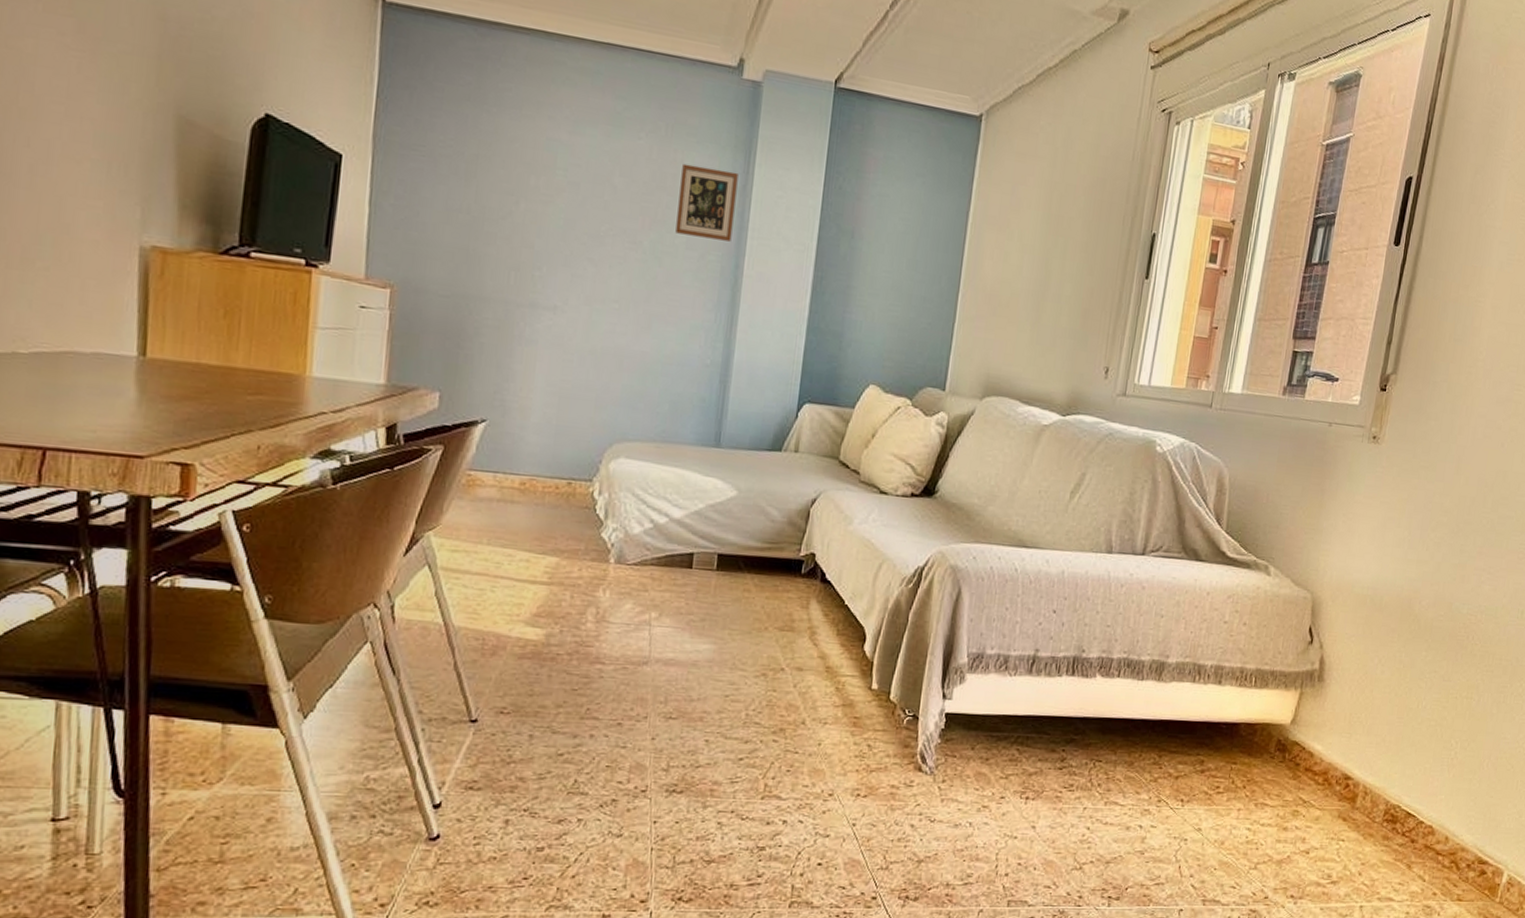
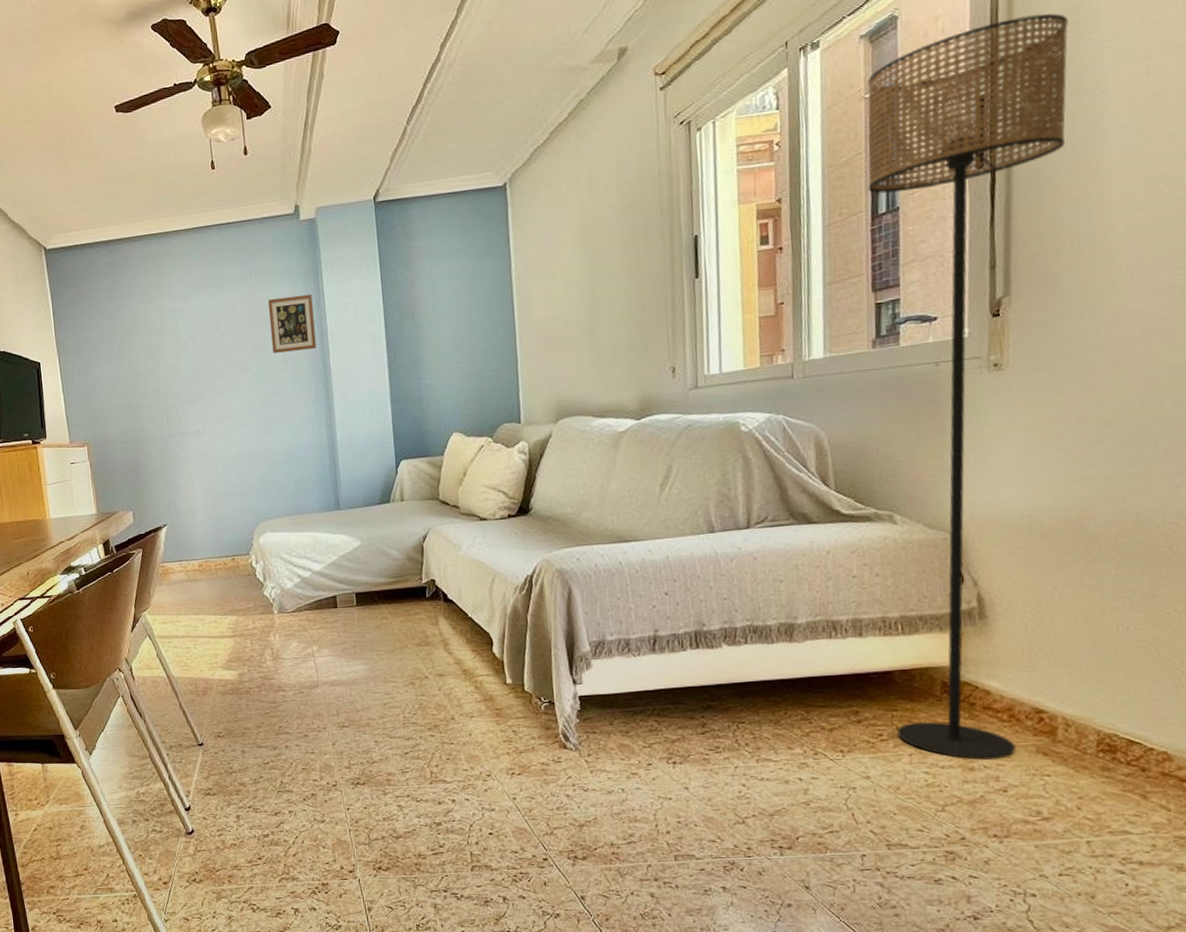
floor lamp: none [1232,110,1484,821] -> present [867,13,1068,760]

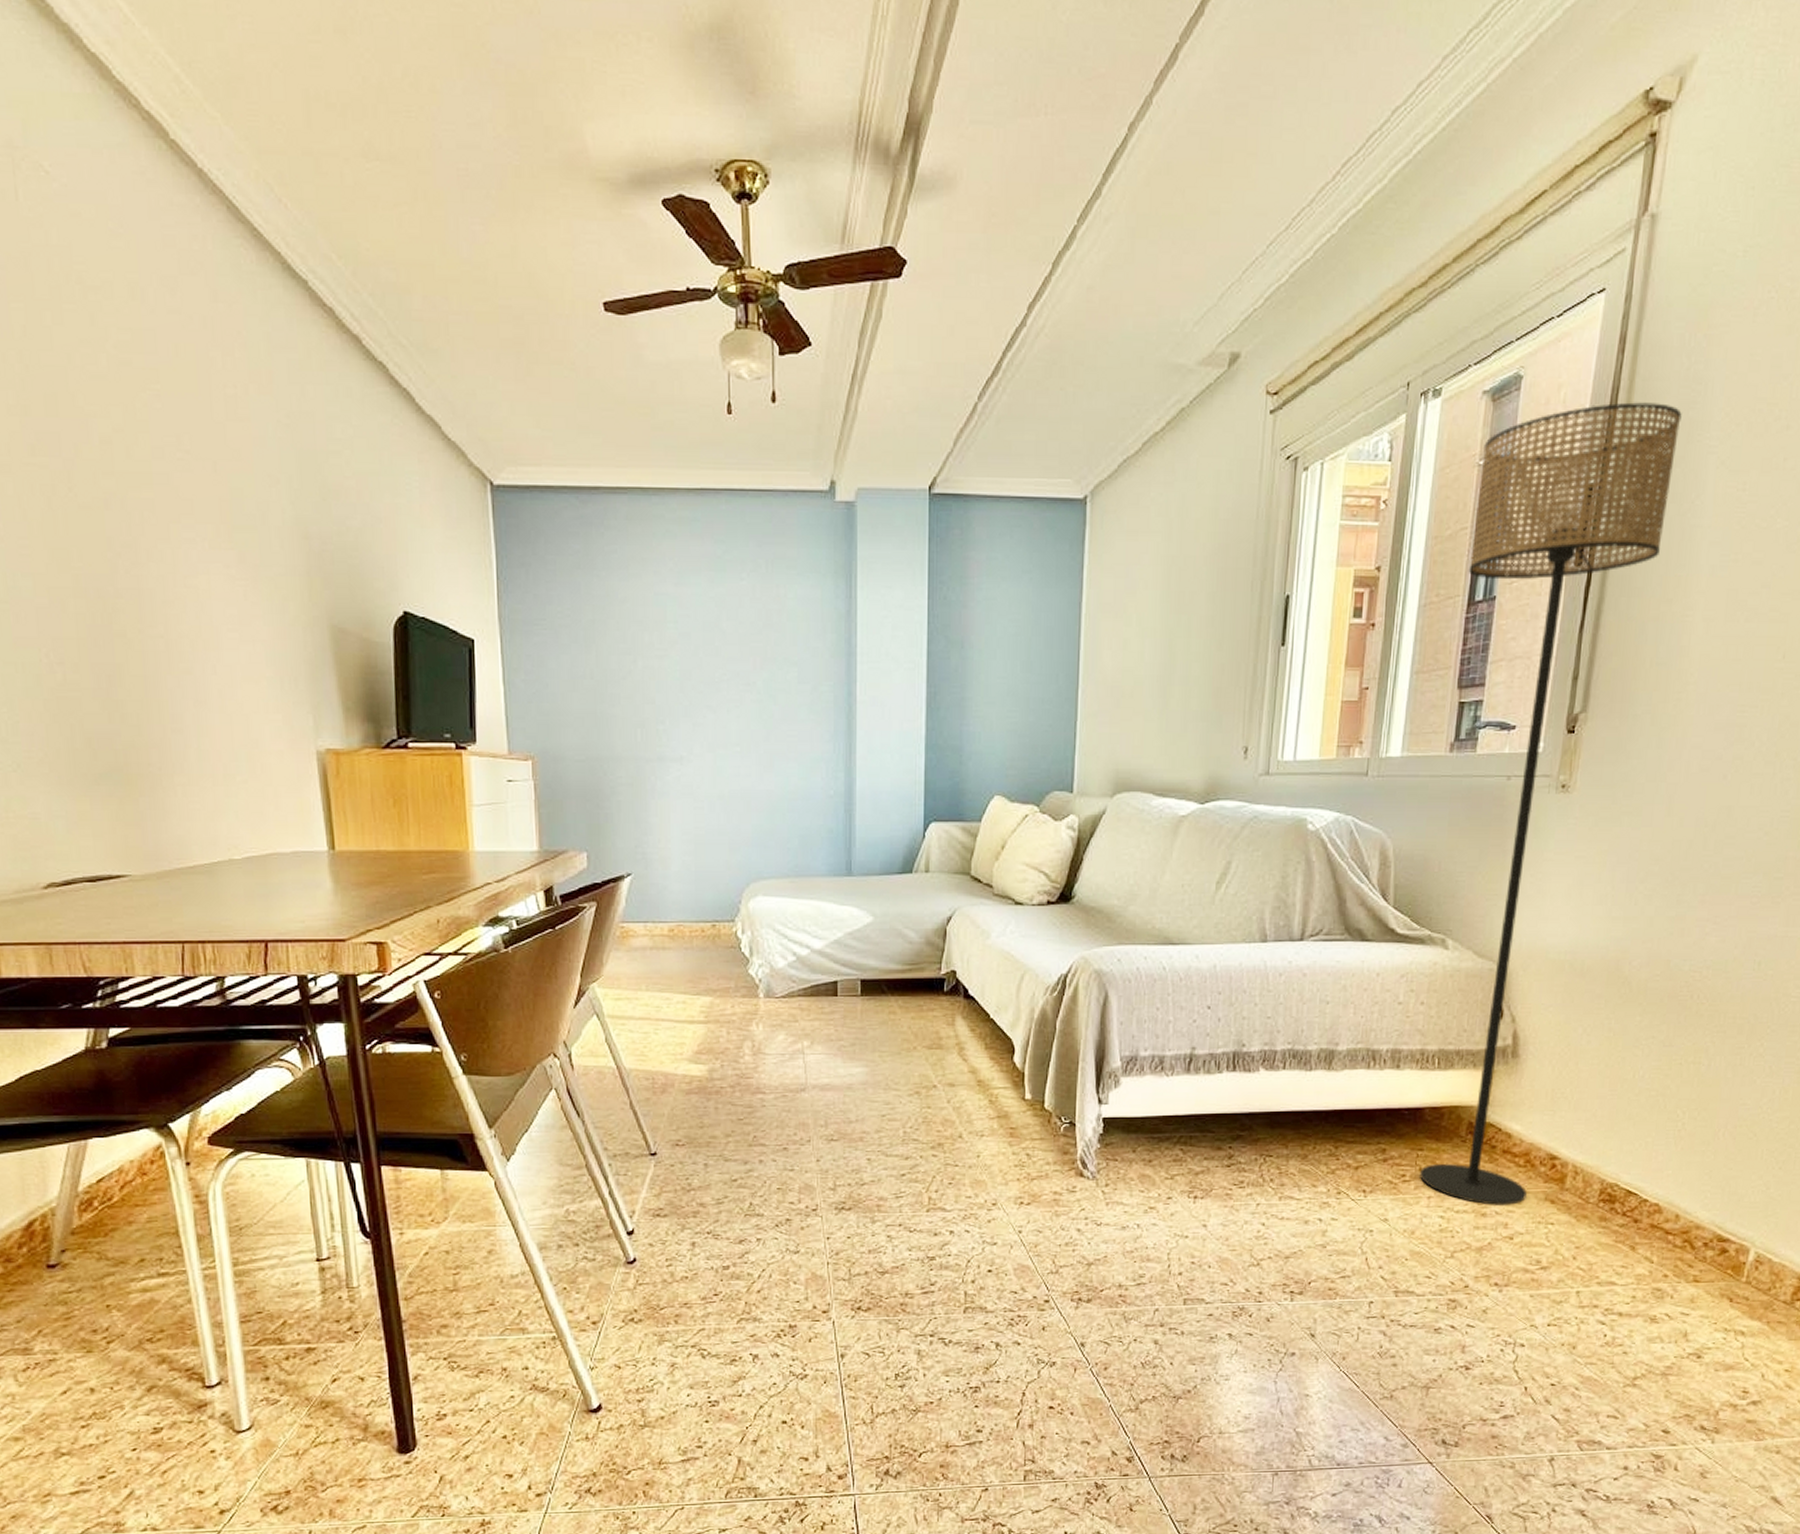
picture frame: present [268,293,317,353] -> none [786,598,841,670]

